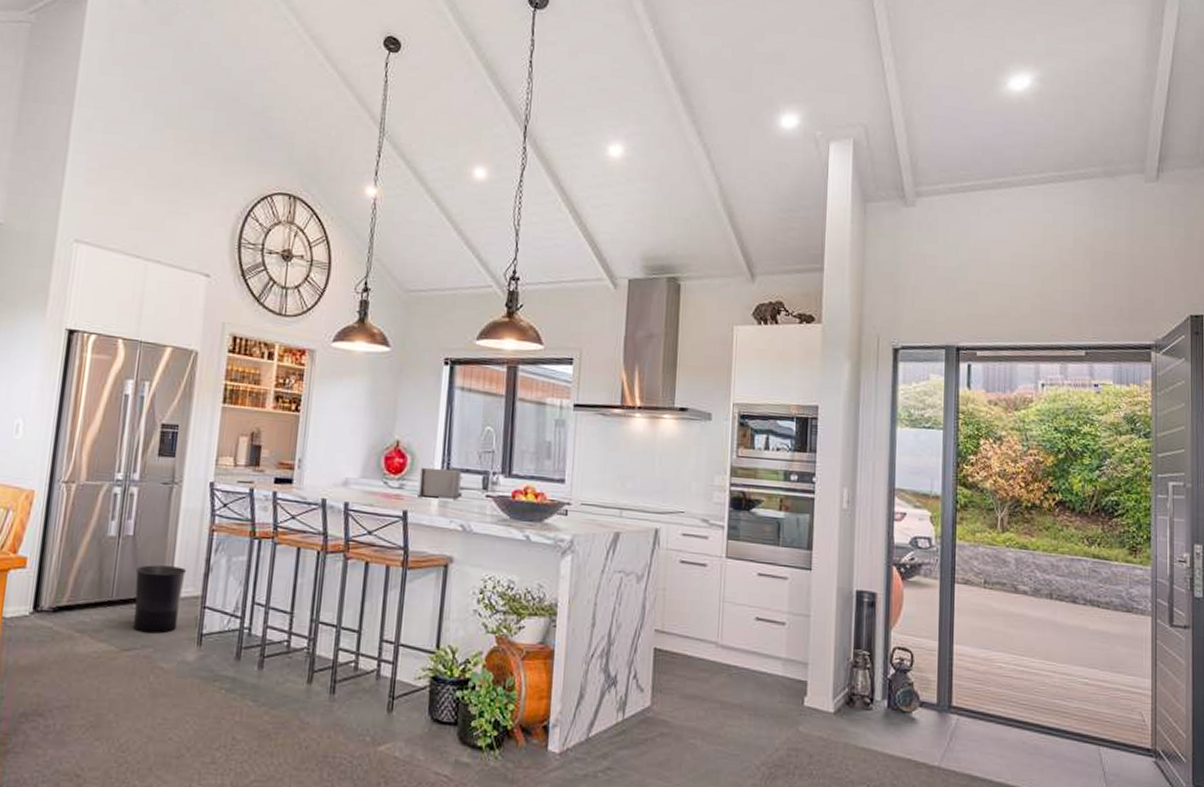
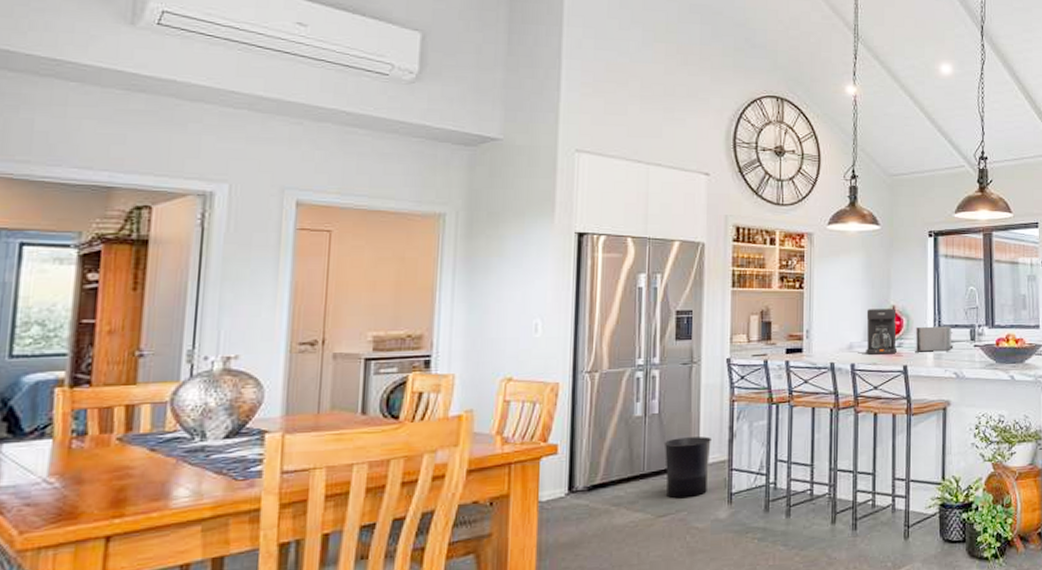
coffee maker: none [362,441,400,496] -> present [866,308,898,355]

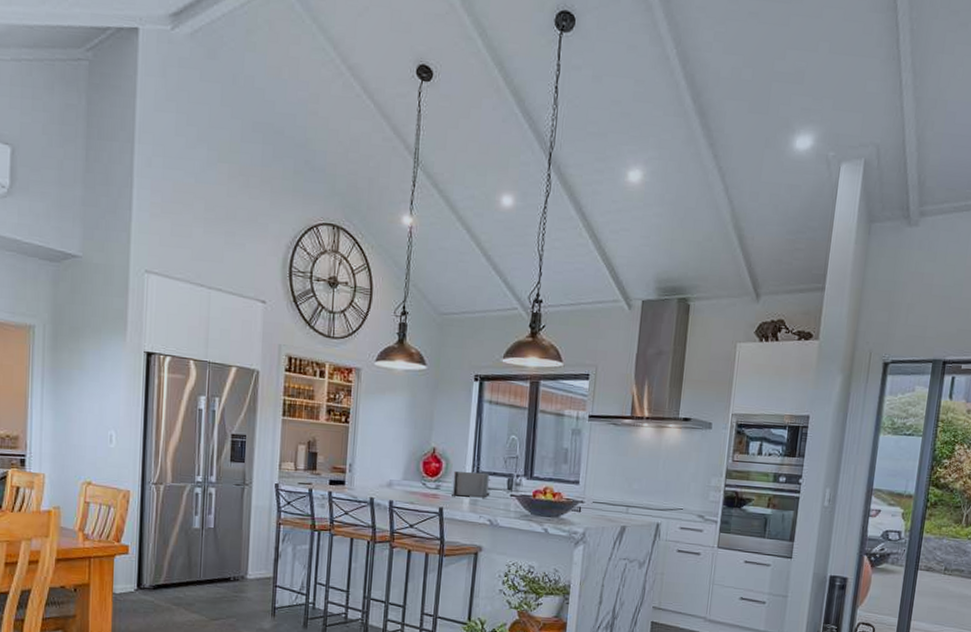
waste bin: present [663,436,713,499] -> none [217,552,260,607]
coffee maker: present [866,308,898,355] -> none [404,448,436,495]

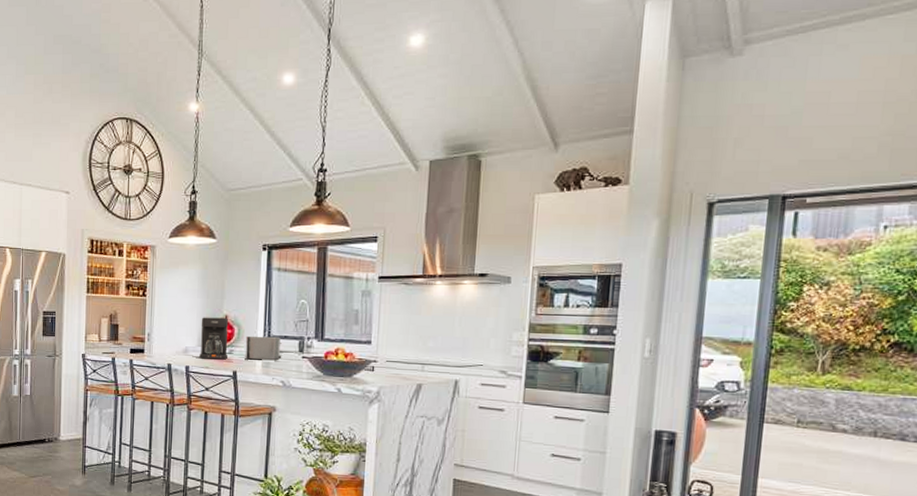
coffee maker: none [404,448,436,495] -> present [199,317,229,360]

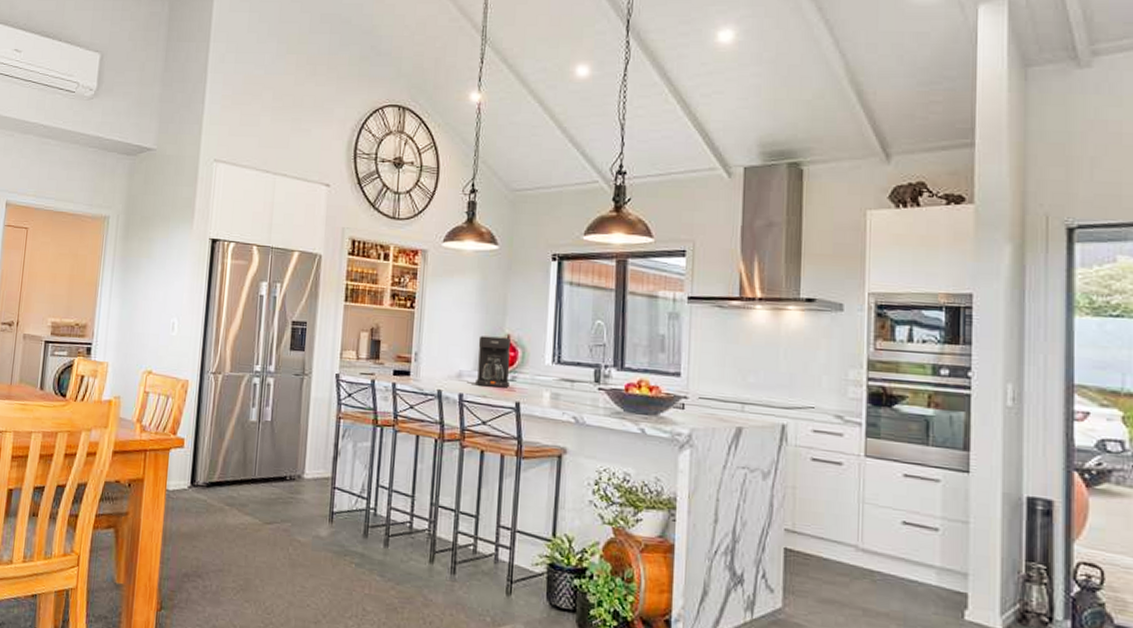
toaster: present [245,335,283,361] -> none [530,360,575,392]

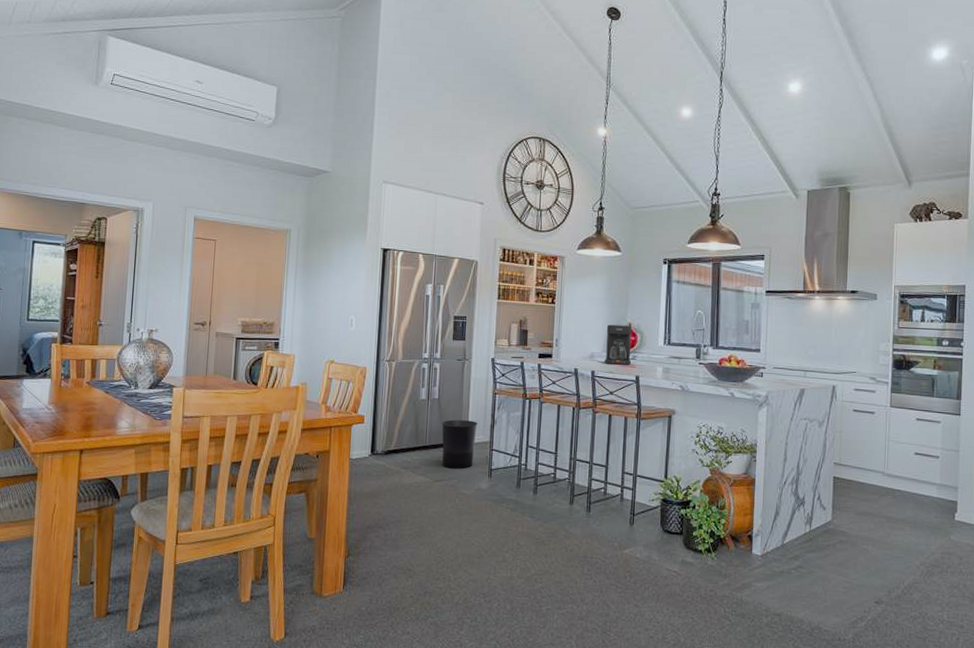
waste bin: none [274,448,318,510] -> present [441,419,478,469]

